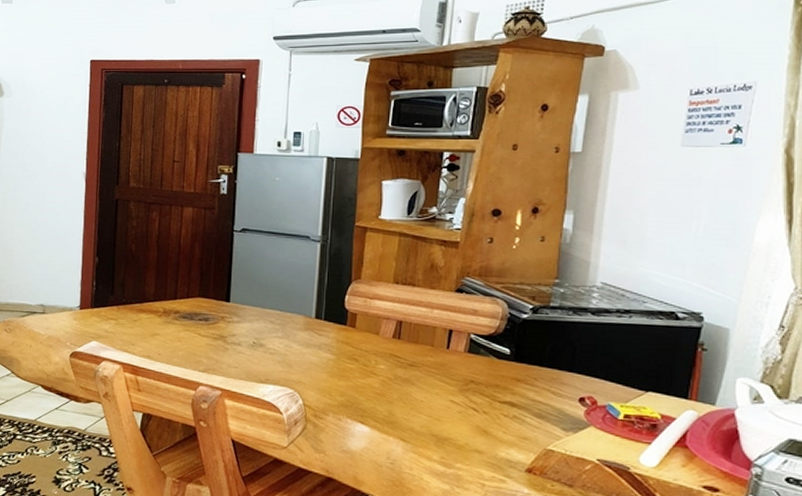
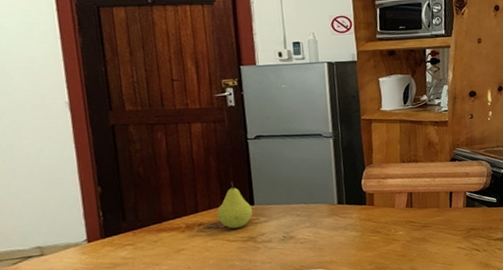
fruit: none [193,273,228,323] -> present [217,182,253,229]

